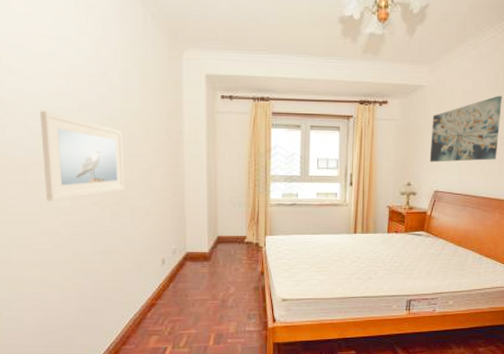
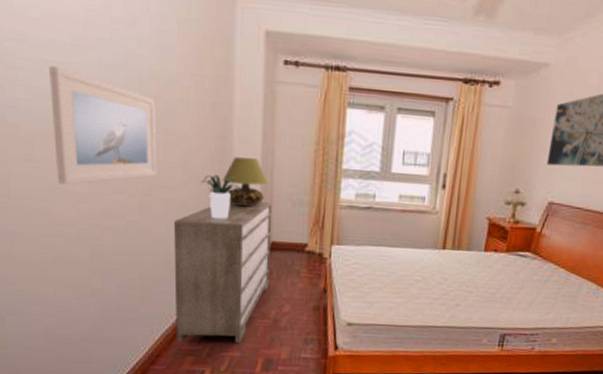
dresser: none [139,205,217,324] -> present [174,201,273,344]
potted plant: none [160,186,192,220] -> present [201,174,241,219]
table lamp: none [176,171,212,210] -> present [221,157,268,207]

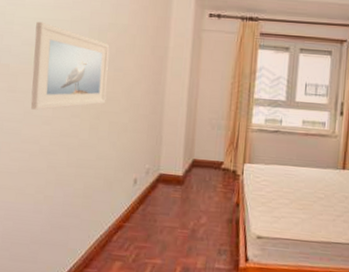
dresser: present [174,201,273,344] -> none [108,124,196,251]
potted plant: present [201,174,241,219] -> none [139,102,171,139]
table lamp: present [221,157,268,207] -> none [155,89,192,129]

